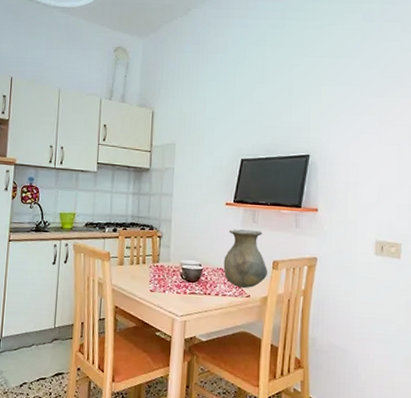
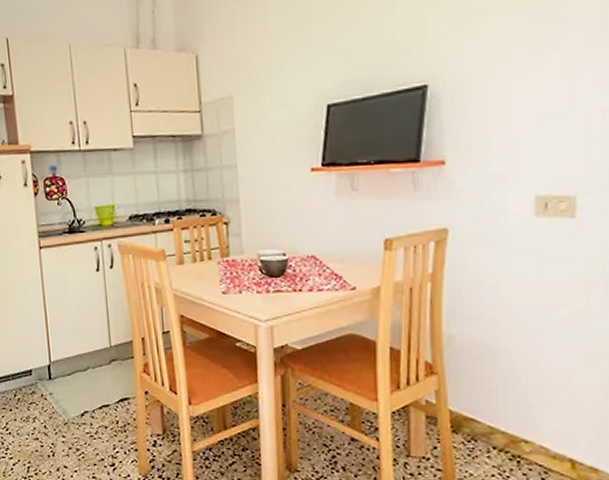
vase: present [223,229,268,288] -> none [315,200,379,278]

